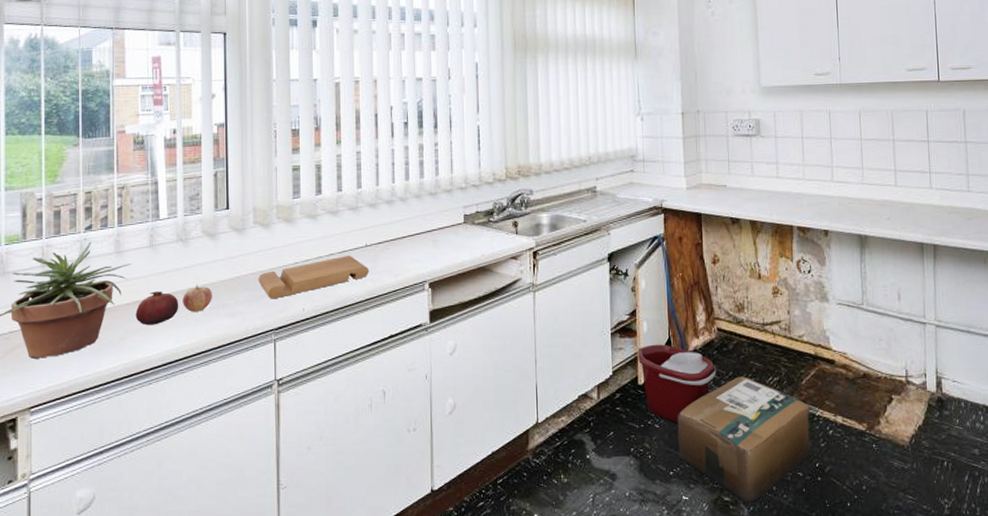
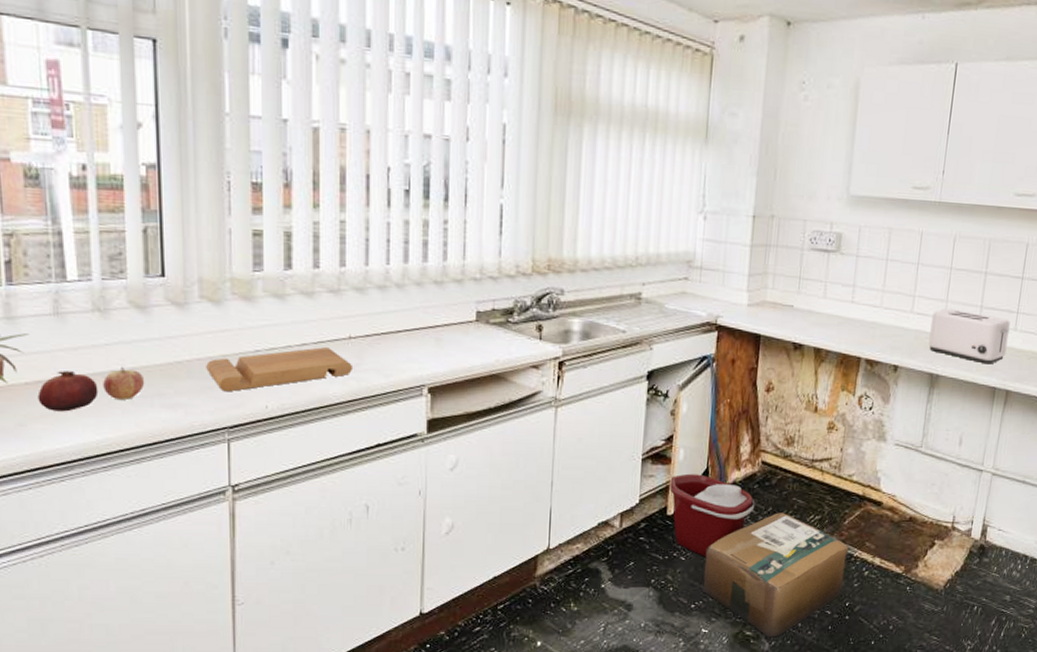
toaster: none [851,174,926,222] -> present [928,308,1010,365]

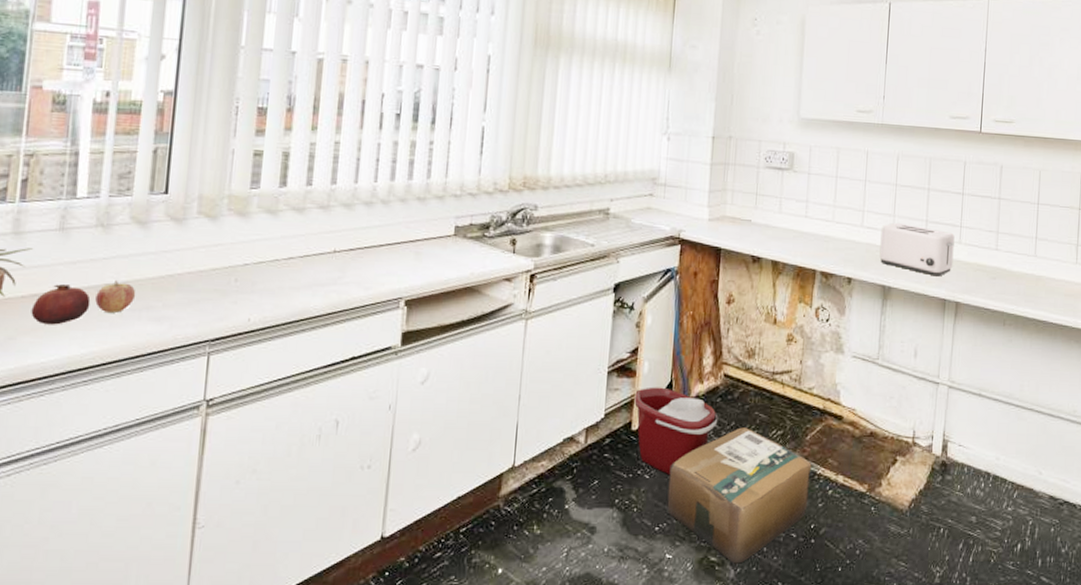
cutting board: present [206,347,352,392] -> none [196,261,335,305]

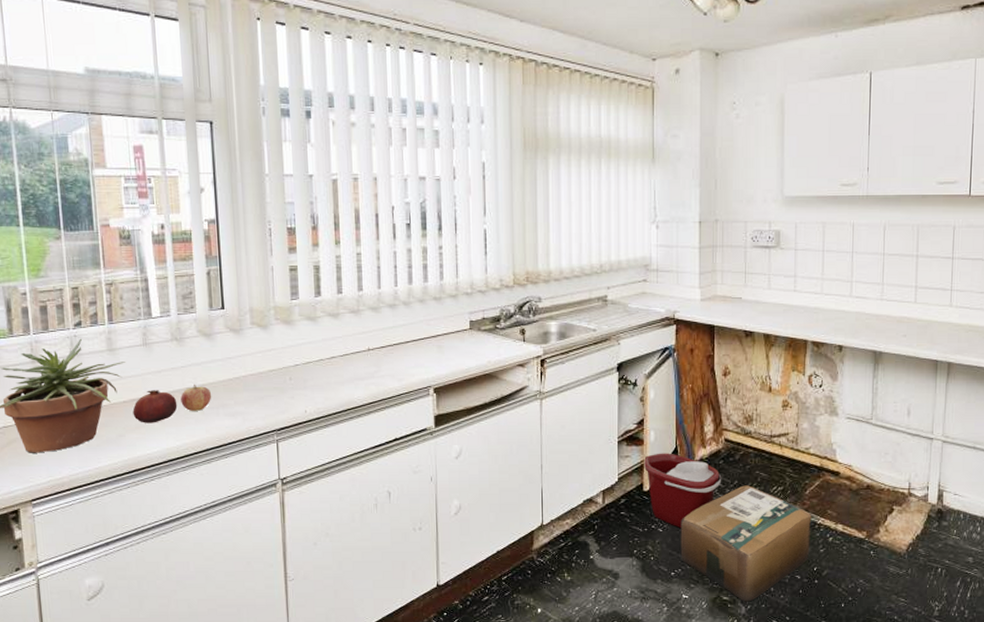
toaster: present [879,222,955,277] -> none [869,290,945,339]

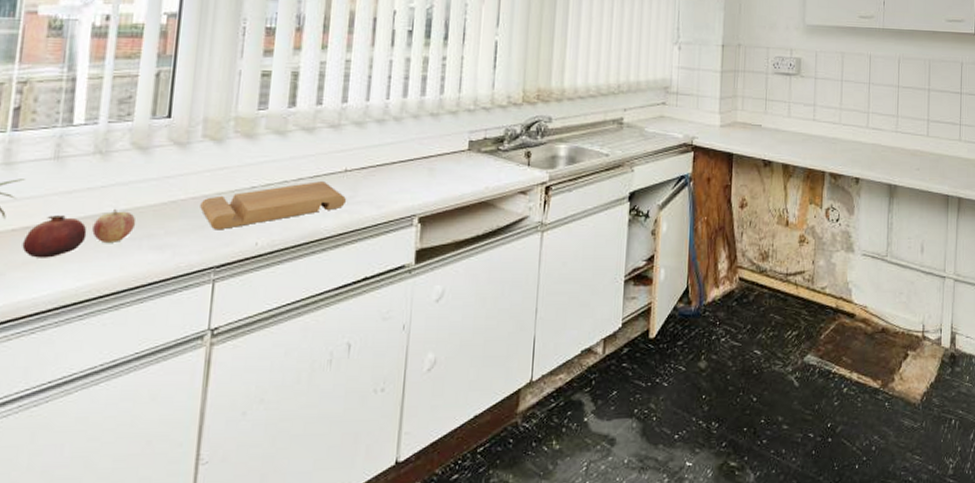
cutting board: none [258,359,372,401] -> present [200,181,346,230]
bucket: present [644,453,722,529] -> none [651,293,735,382]
cardboard box: present [680,485,812,602] -> none [686,330,827,468]

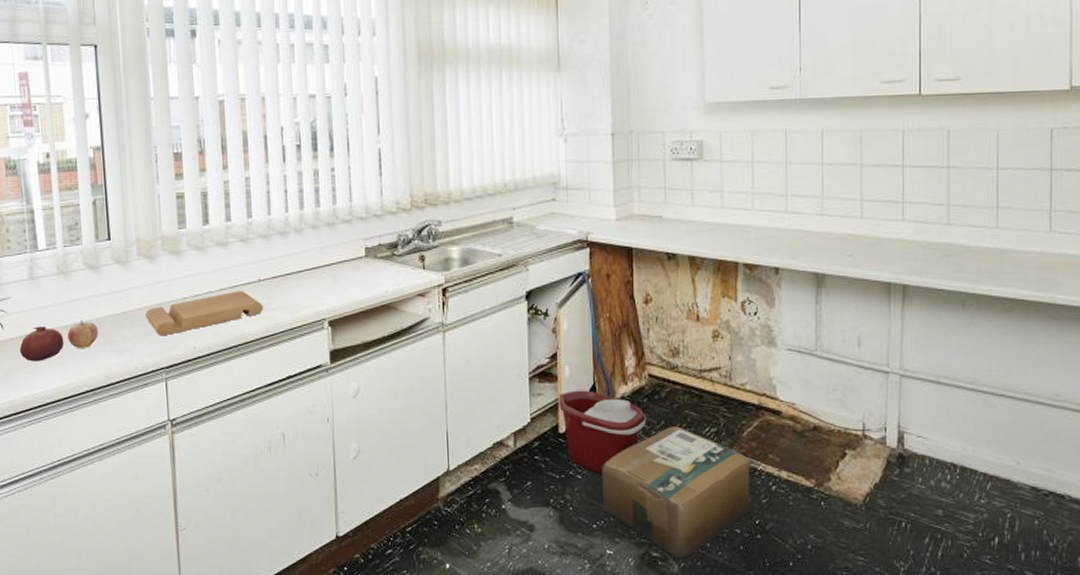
bucket: none [651,293,735,382] -> present [559,390,647,475]
cardboard box: none [686,330,827,468] -> present [601,426,751,559]

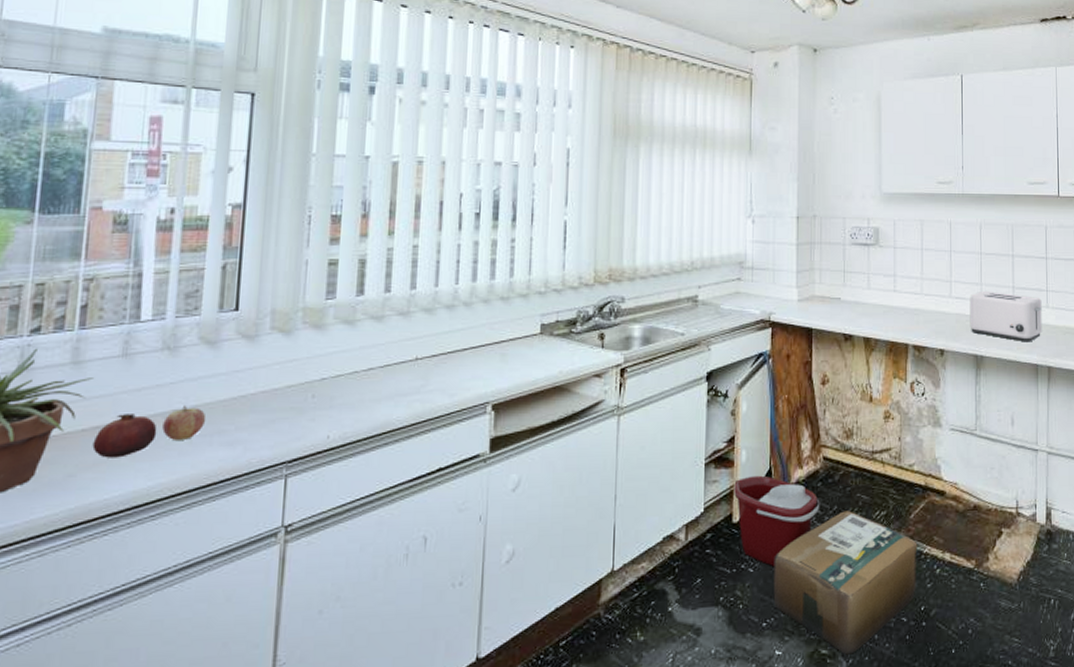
cutting board: present [145,291,263,336] -> none [270,371,417,424]
toaster: none [809,204,896,259] -> present [969,290,1042,342]

